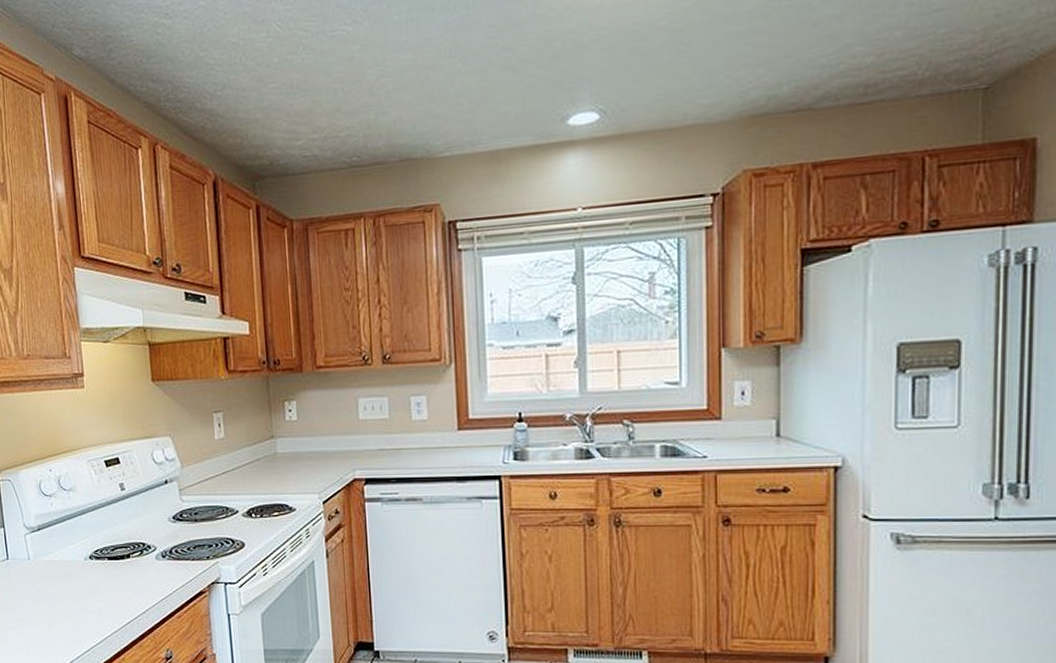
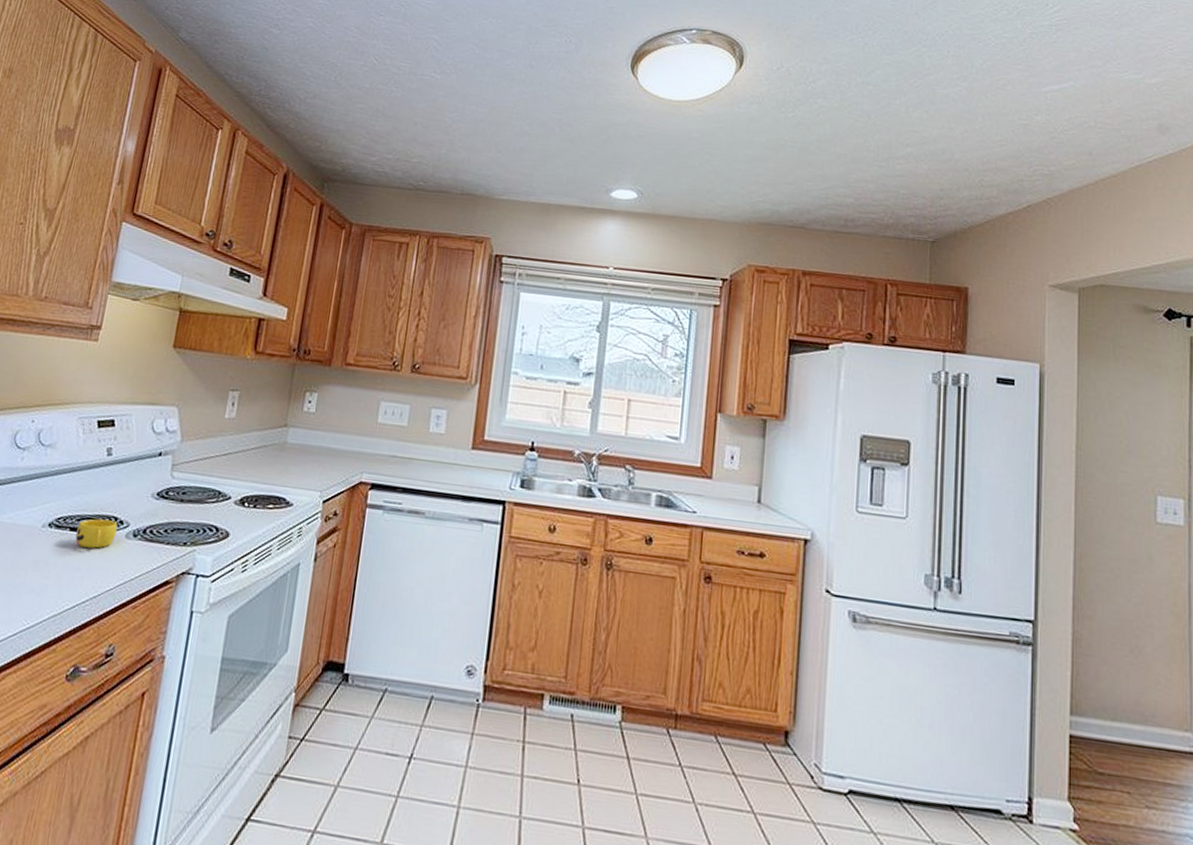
cup: none [113,546,148,572] -> present [75,518,118,549]

